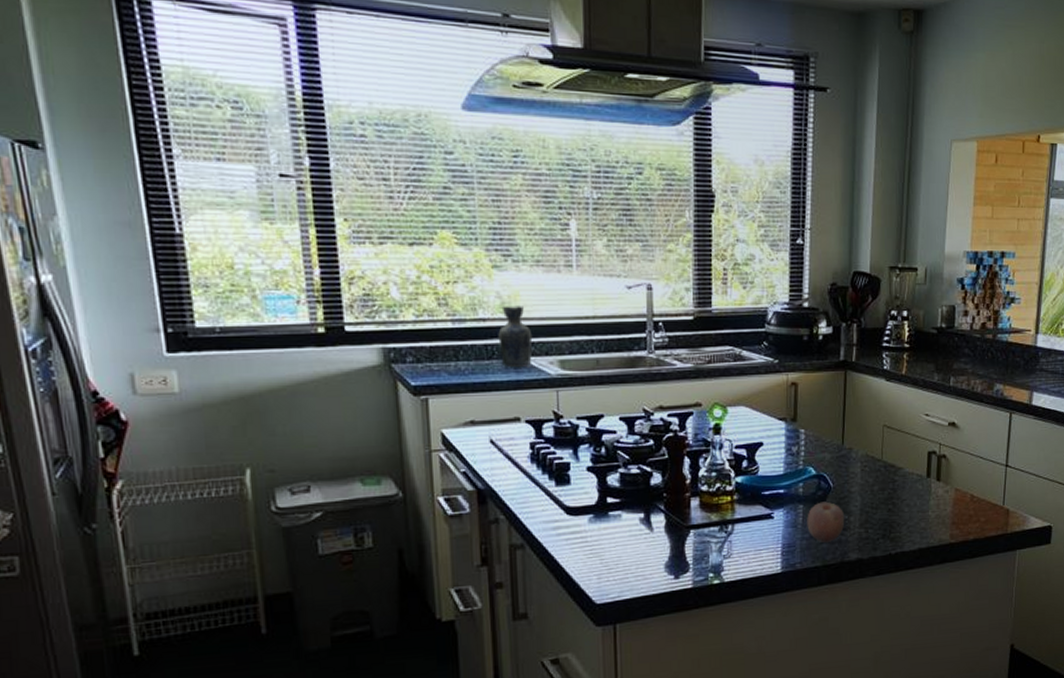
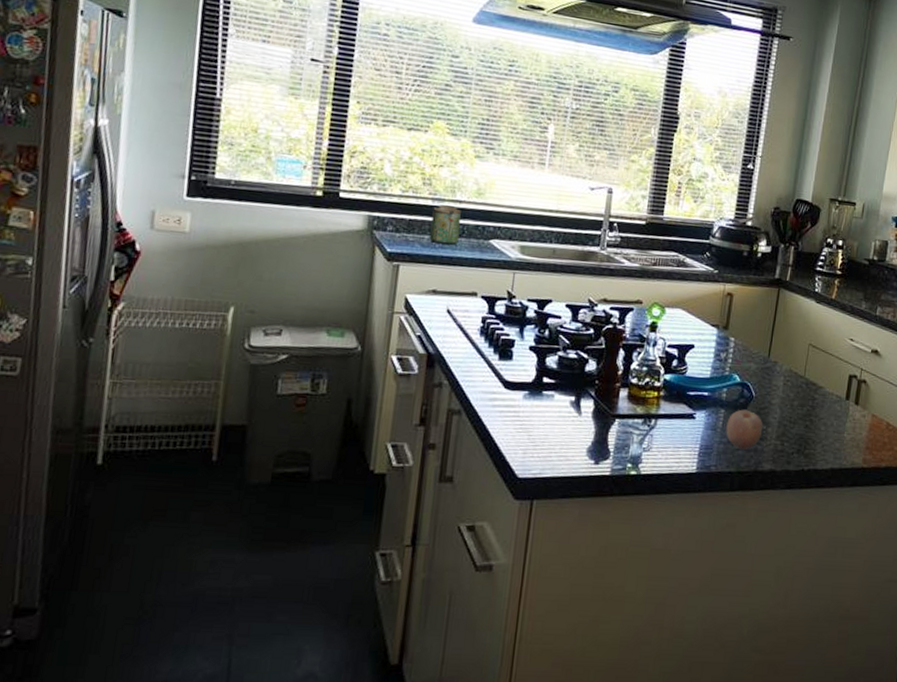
canister: none [454,326,490,369] -> present [429,205,461,245]
ceramic jug: present [498,306,533,368] -> none [468,191,500,249]

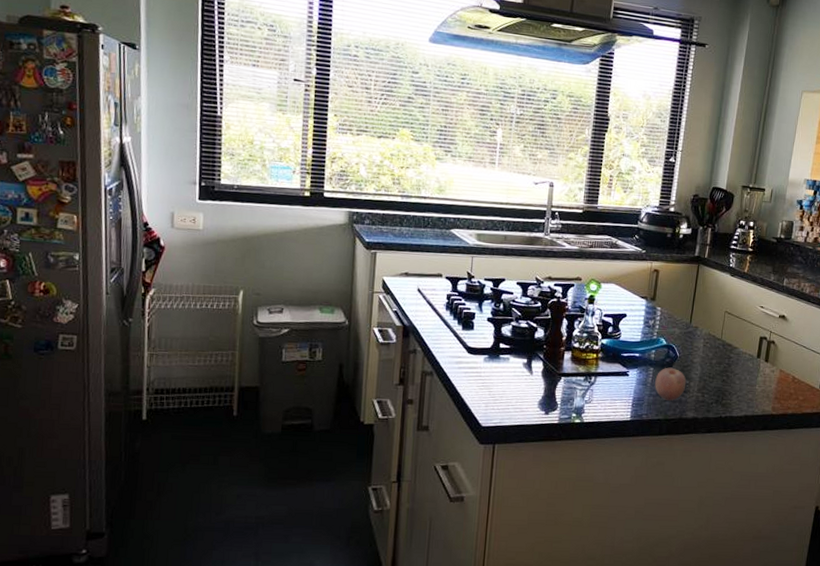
canister: present [429,205,461,245] -> none [400,201,426,235]

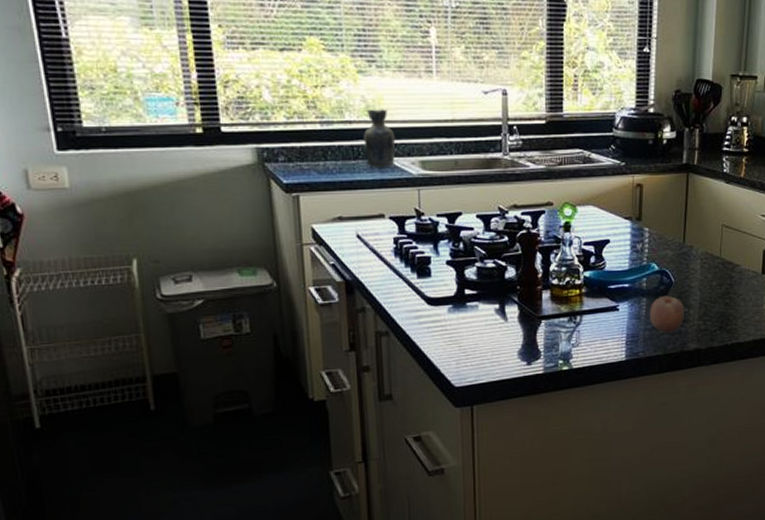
ceramic jug: none [433,188,459,237] -> present [363,109,396,168]

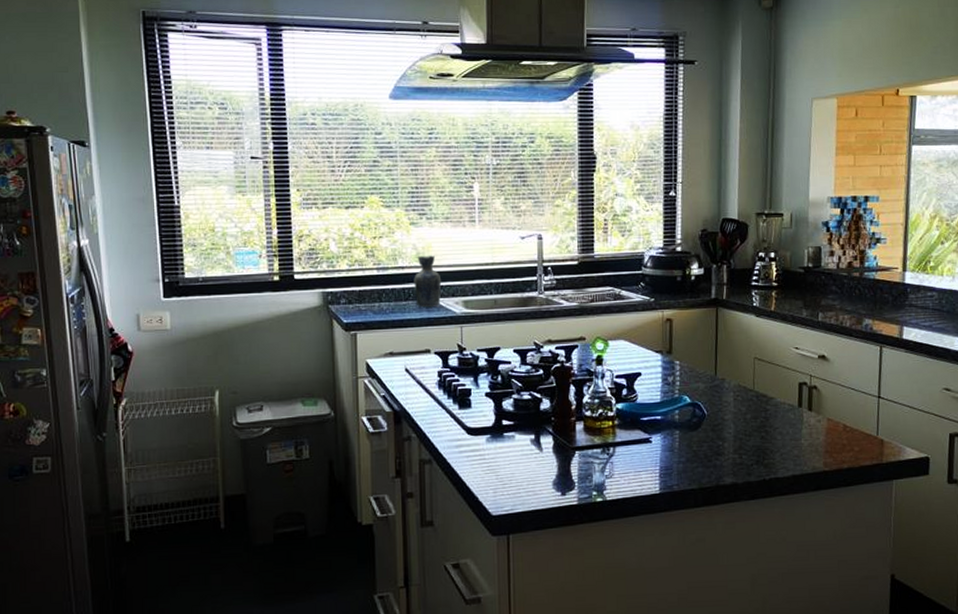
fruit: present [650,295,685,333] -> none [683,428,720,466]

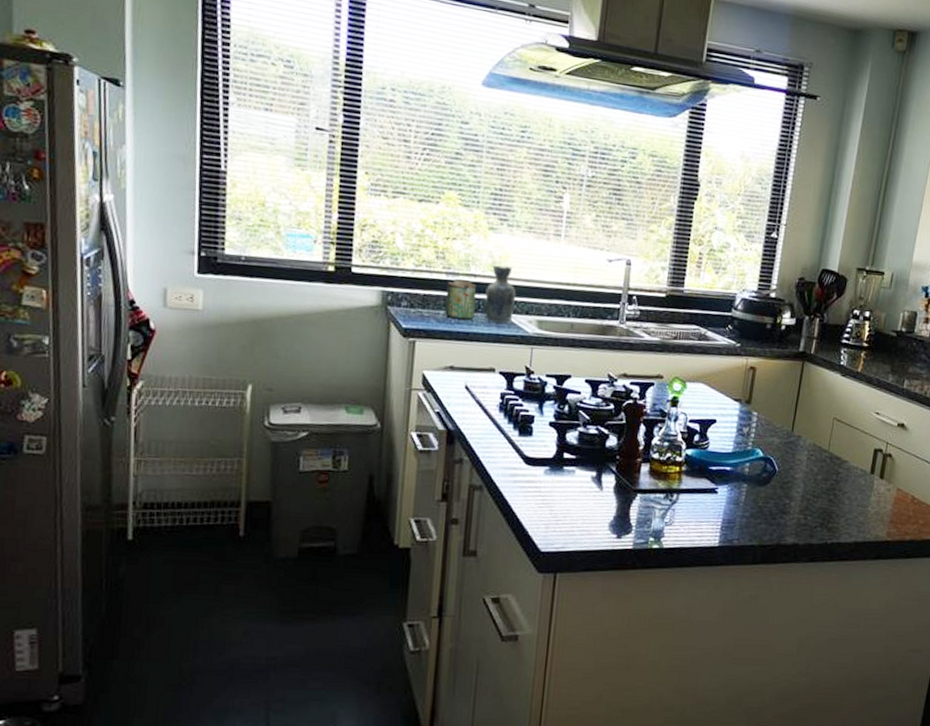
canister: none [379,273,407,309] -> present [445,279,476,320]

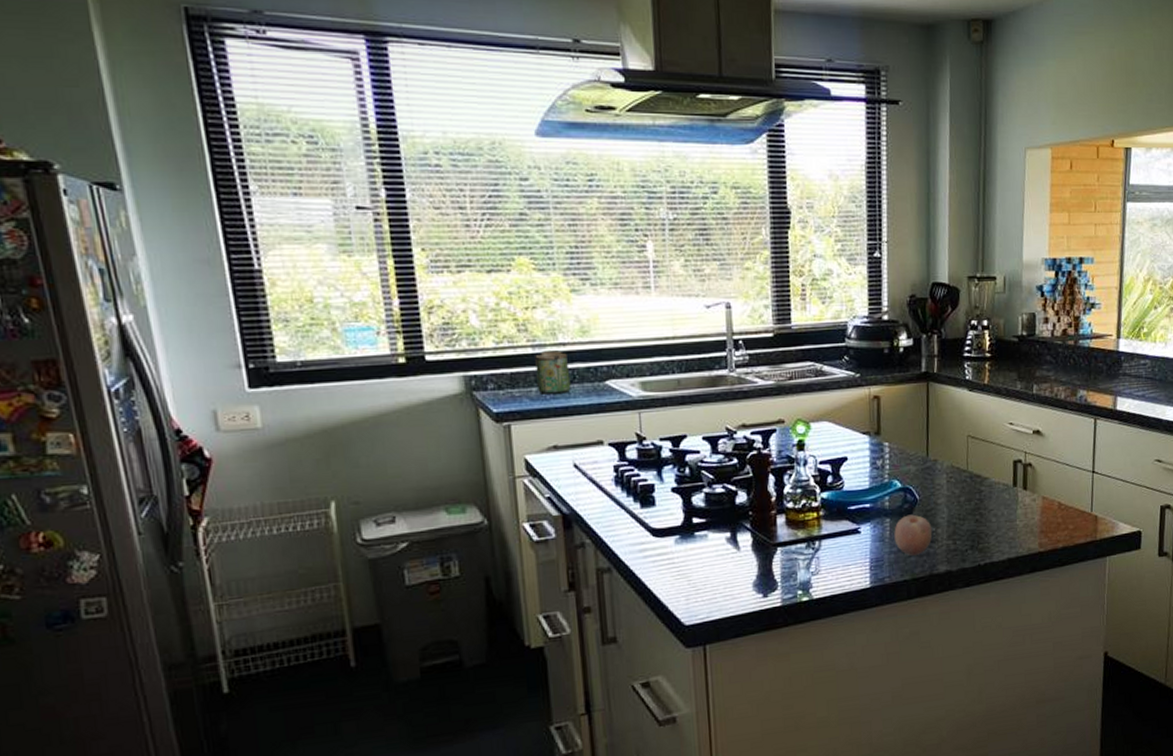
ceramic jug: present [485,265,517,324] -> none [578,329,614,392]
fruit: none [748,483,786,523] -> present [894,514,933,556]

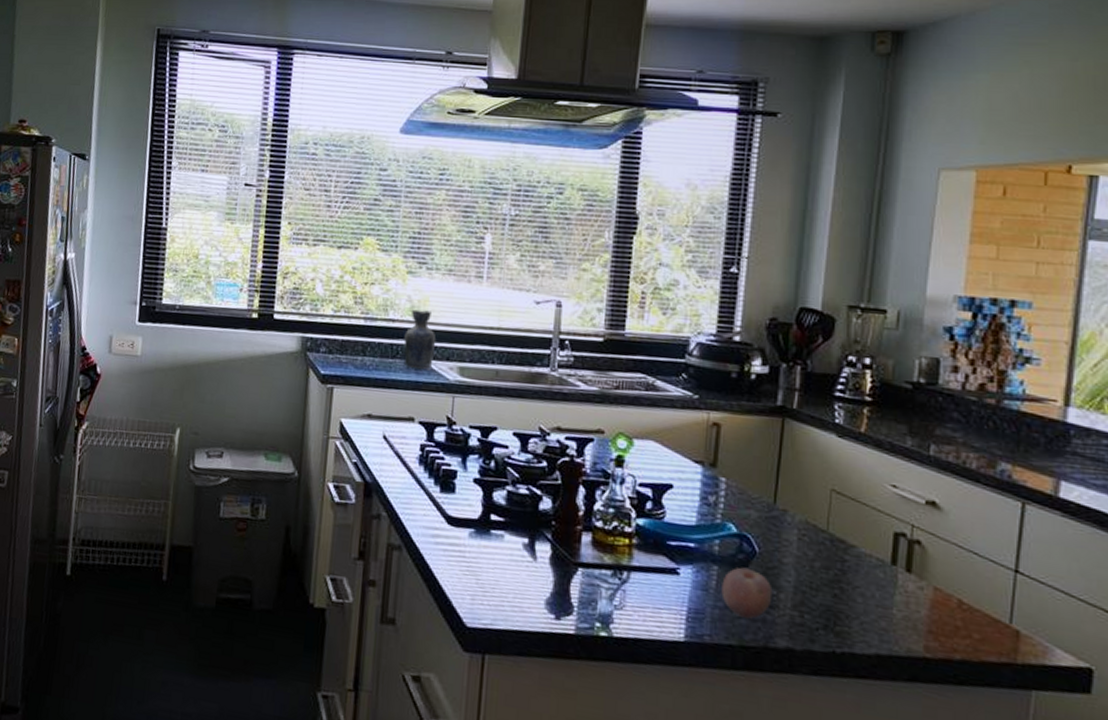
canister: present [535,350,571,394] -> none [363,324,395,367]
ceramic jug: none [578,329,614,392] -> present [403,309,437,370]

